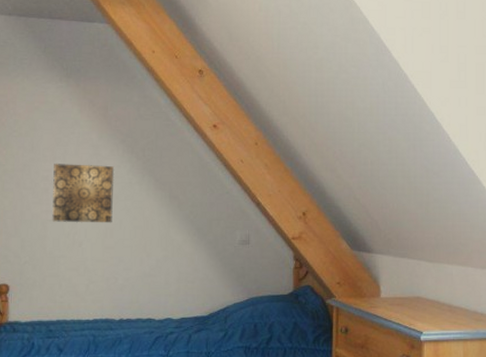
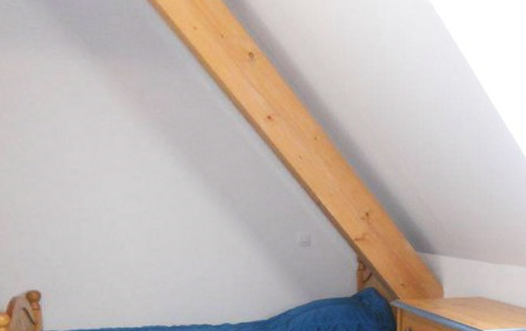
wall art: present [52,162,115,223] -> none [83,154,158,223]

